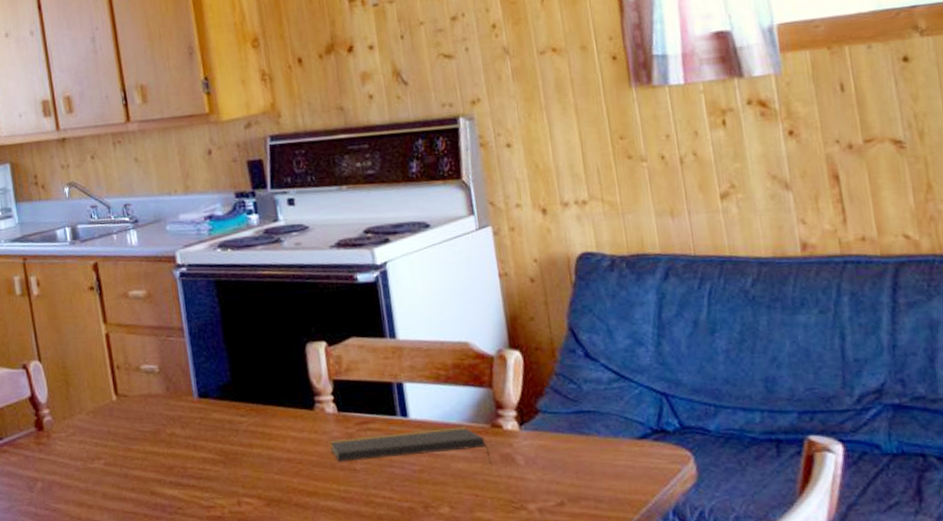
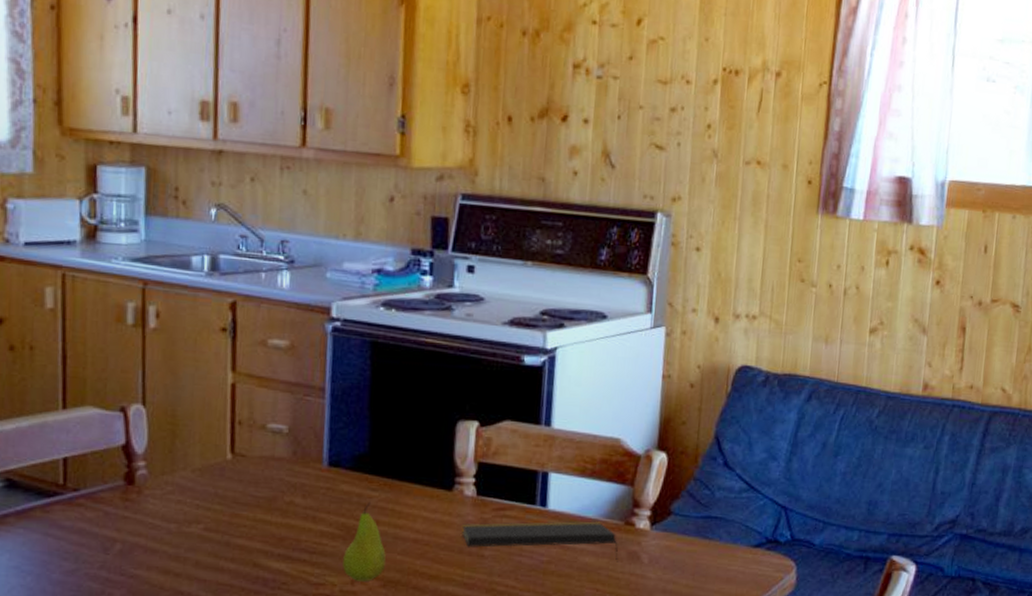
fruit: none [226,426,266,502] -> present [343,501,386,581]

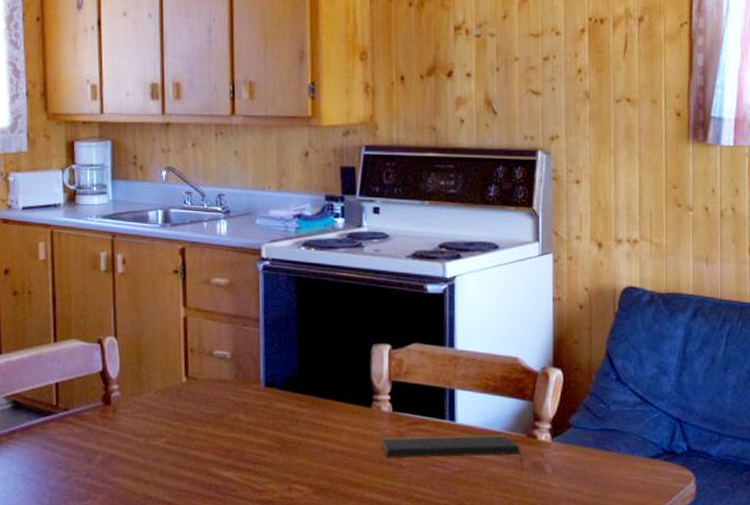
fruit: present [343,501,386,581] -> none [281,417,317,489]

